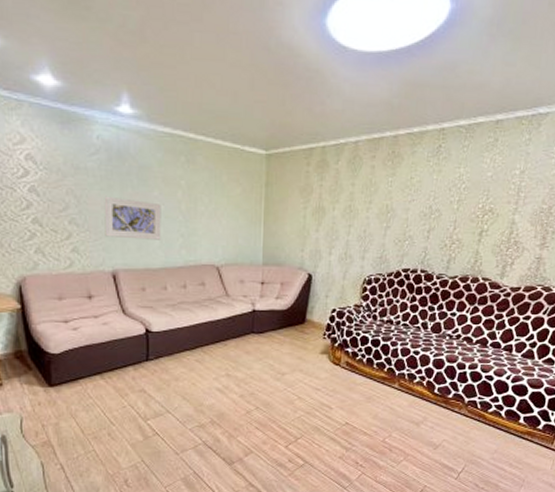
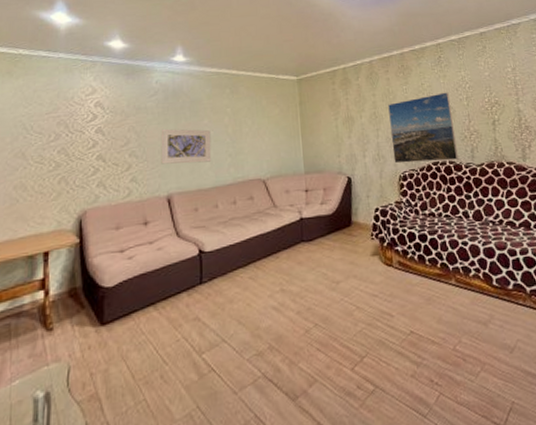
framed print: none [361,191,440,269] -> present [388,92,459,164]

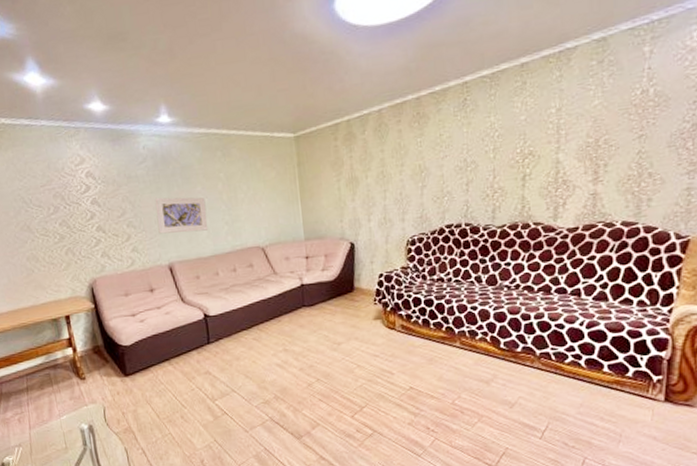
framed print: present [388,92,459,164] -> none [398,143,477,228]

